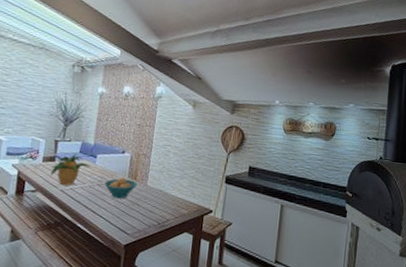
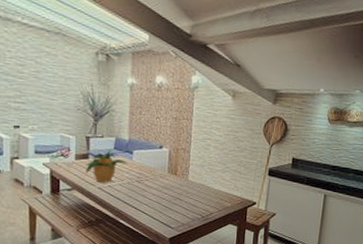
fruit bowl: present [104,177,138,199] -> none [143,172,179,195]

